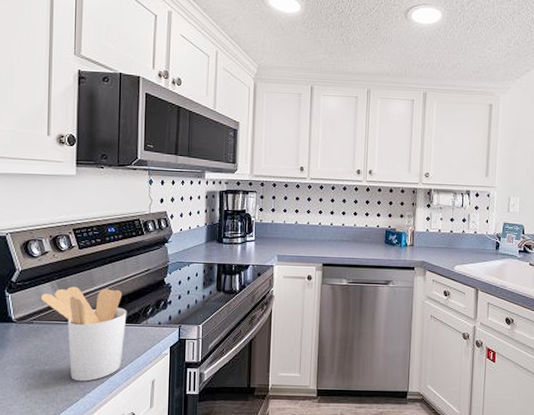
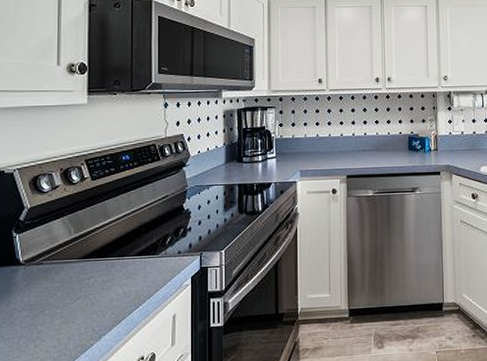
utensil holder: present [40,286,127,382] -> none [50,220,144,324]

